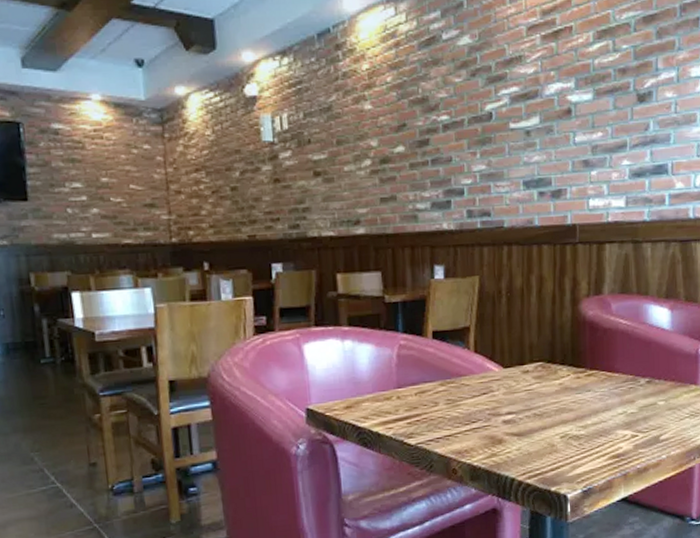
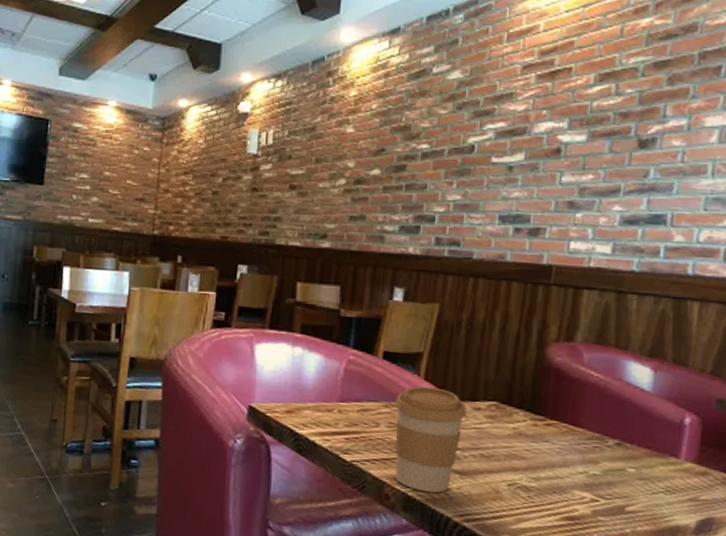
coffee cup: none [450,358,516,459] -> present [395,386,467,493]

